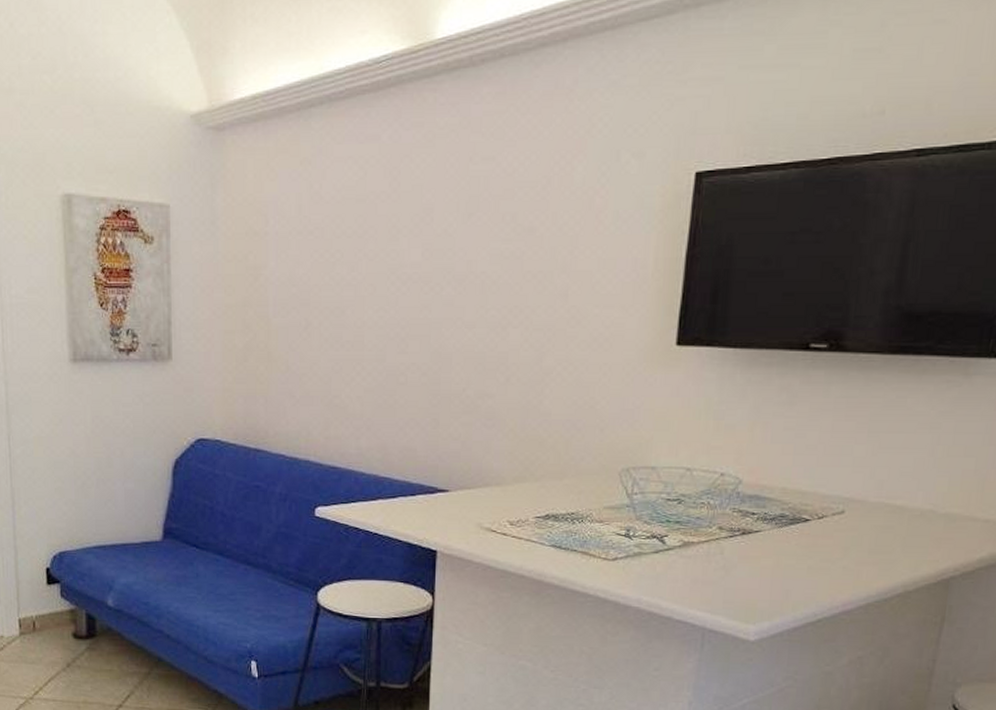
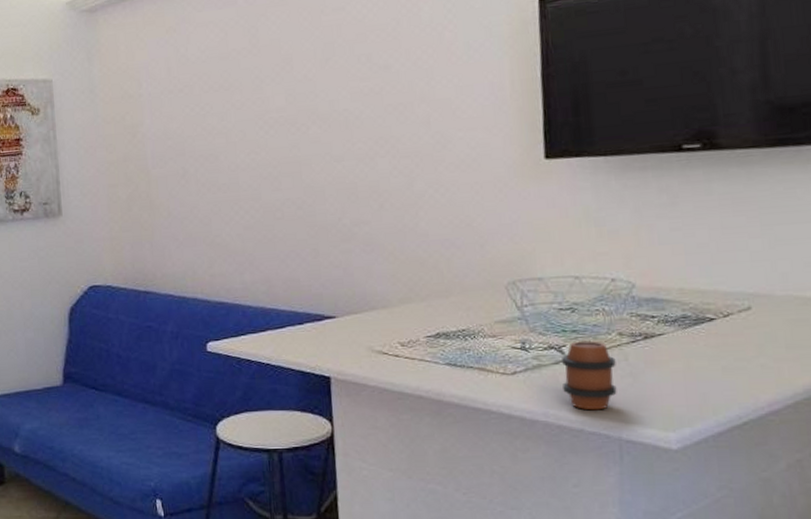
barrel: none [659,532,712,600] -> present [562,340,617,411]

